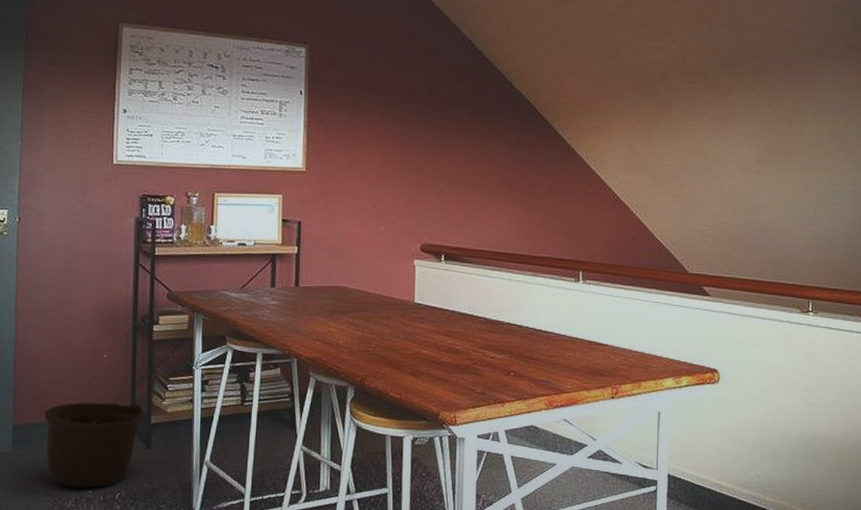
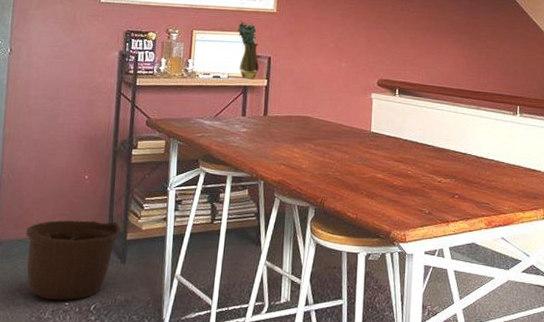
vase: none [263,181,289,246] -> present [237,20,260,79]

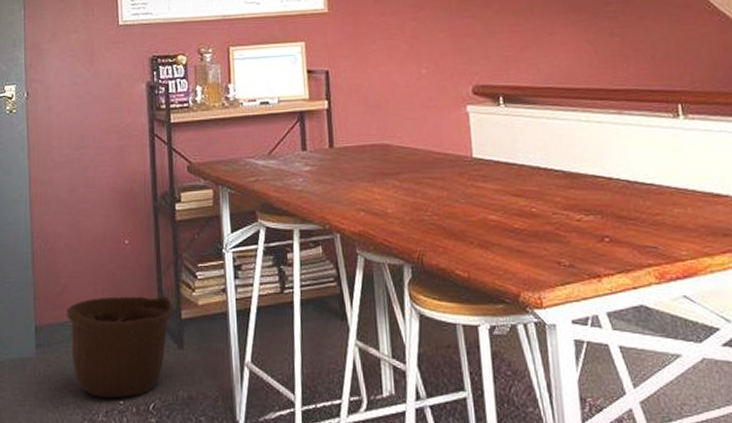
vase: present [237,20,260,79] -> none [283,28,316,101]

